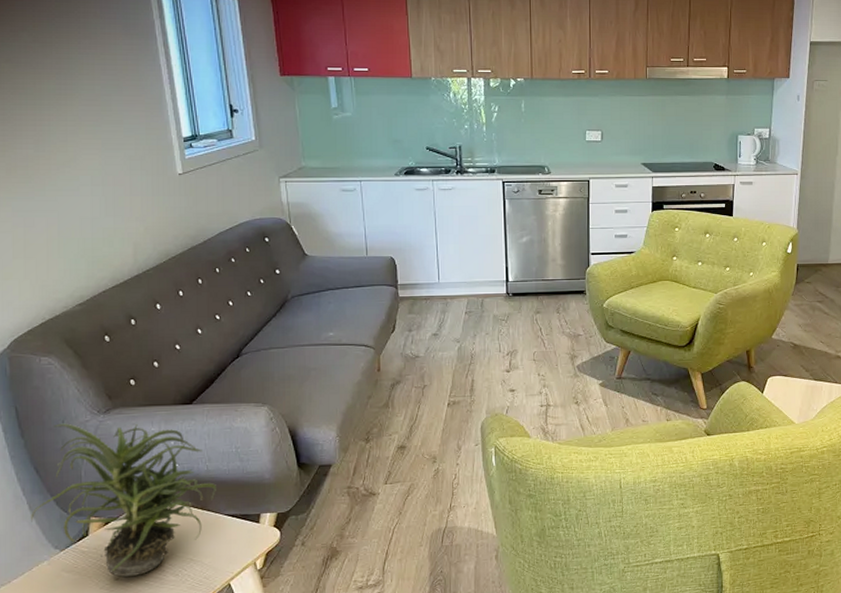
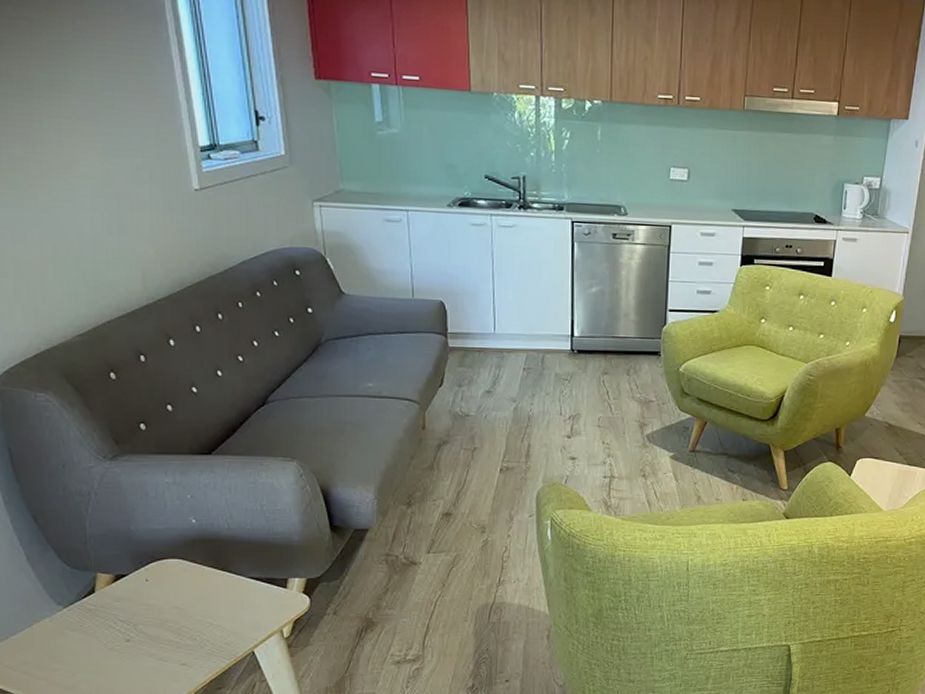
potted plant: present [31,423,216,577] -> none [30,468,239,638]

